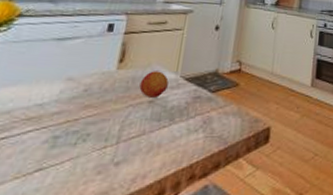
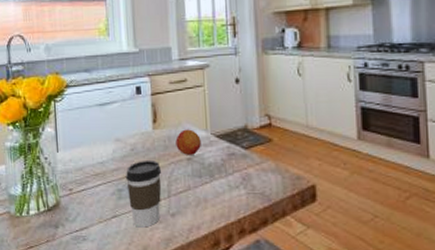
coffee cup: none [62,103,116,181] -> present [126,161,161,228]

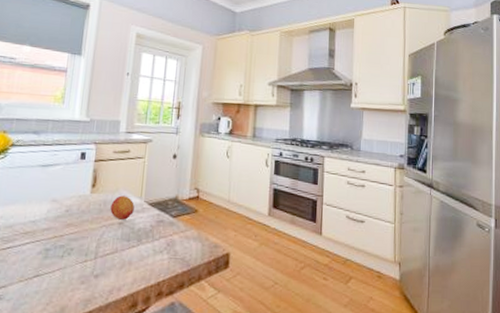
coffee cup: present [126,161,161,228] -> none [54,222,92,288]

